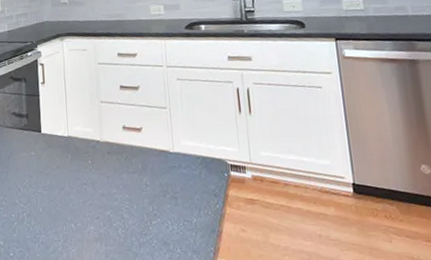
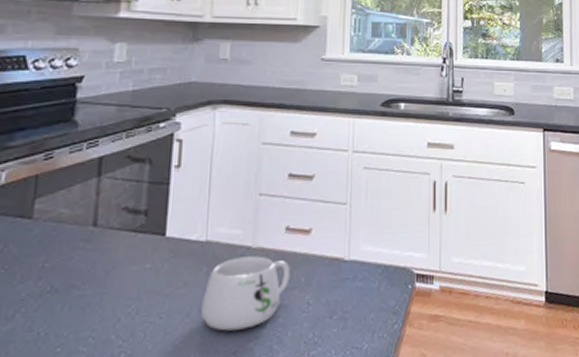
mug: none [71,147,130,202] -> present [201,256,291,331]

